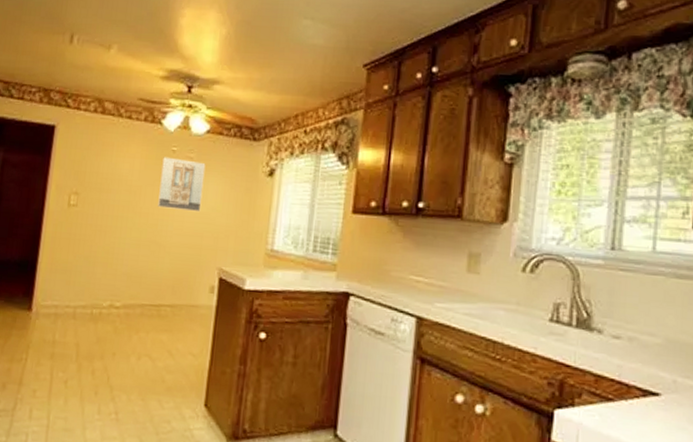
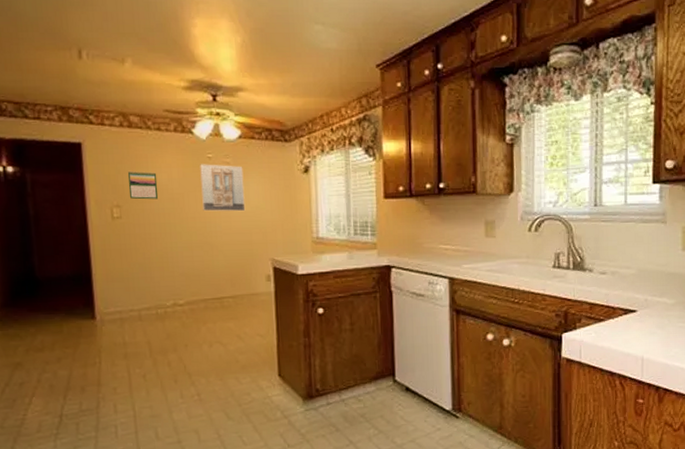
calendar: none [90,158,120,190] -> present [128,171,159,200]

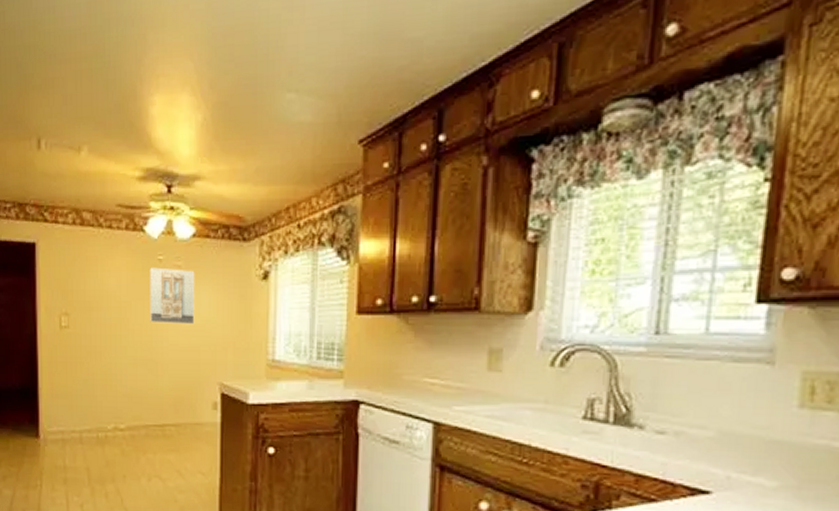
calendar: present [128,171,159,200] -> none [78,275,106,308]

